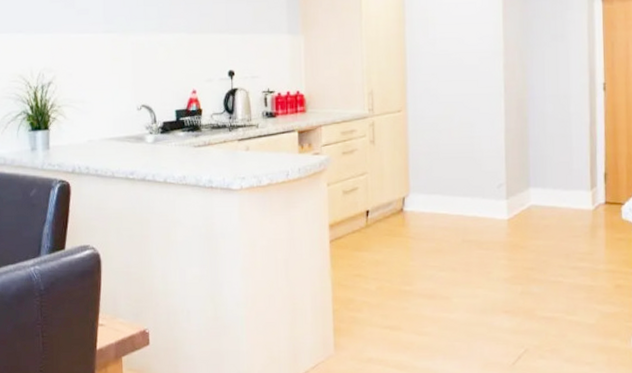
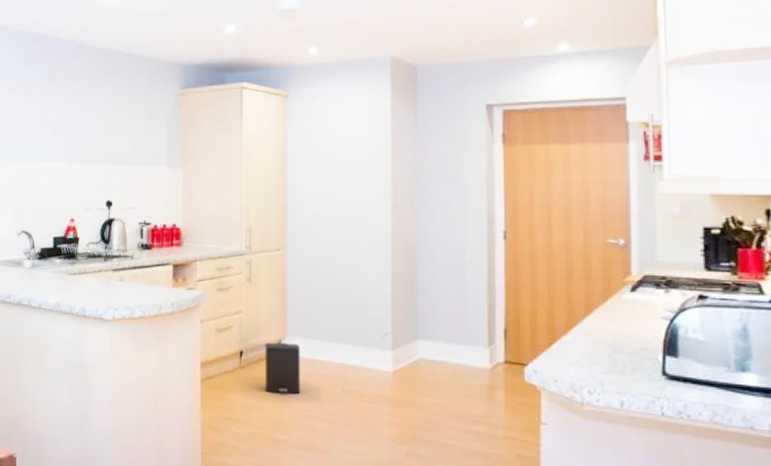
pedal bin: none [389,200,424,248] -> present [265,342,301,395]

